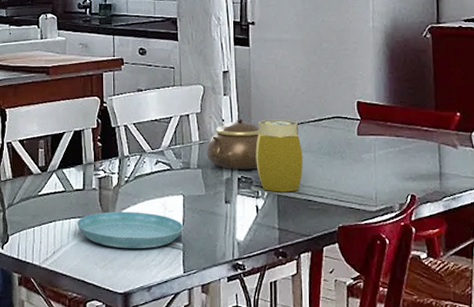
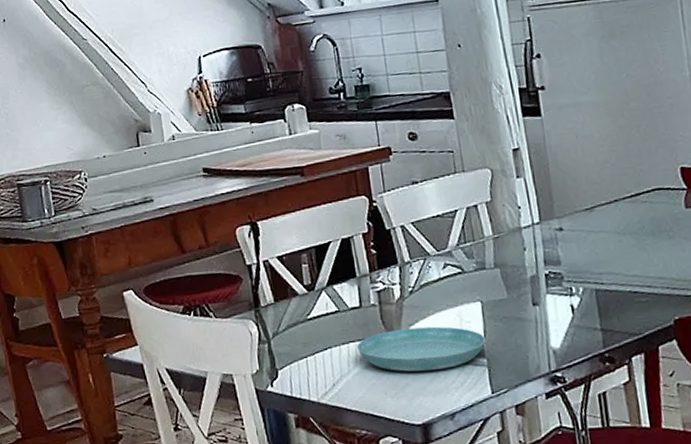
teapot: present [206,118,259,169] -> none [503,202,568,265]
jar: present [255,119,303,193] -> none [562,198,623,287]

